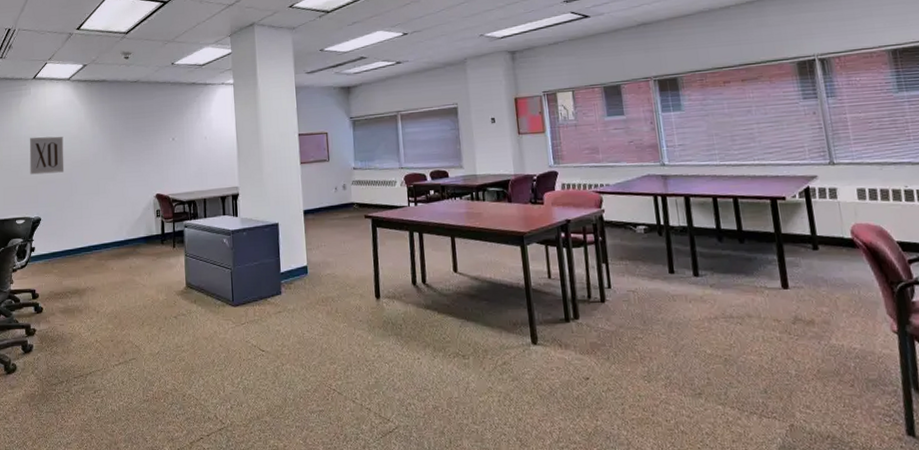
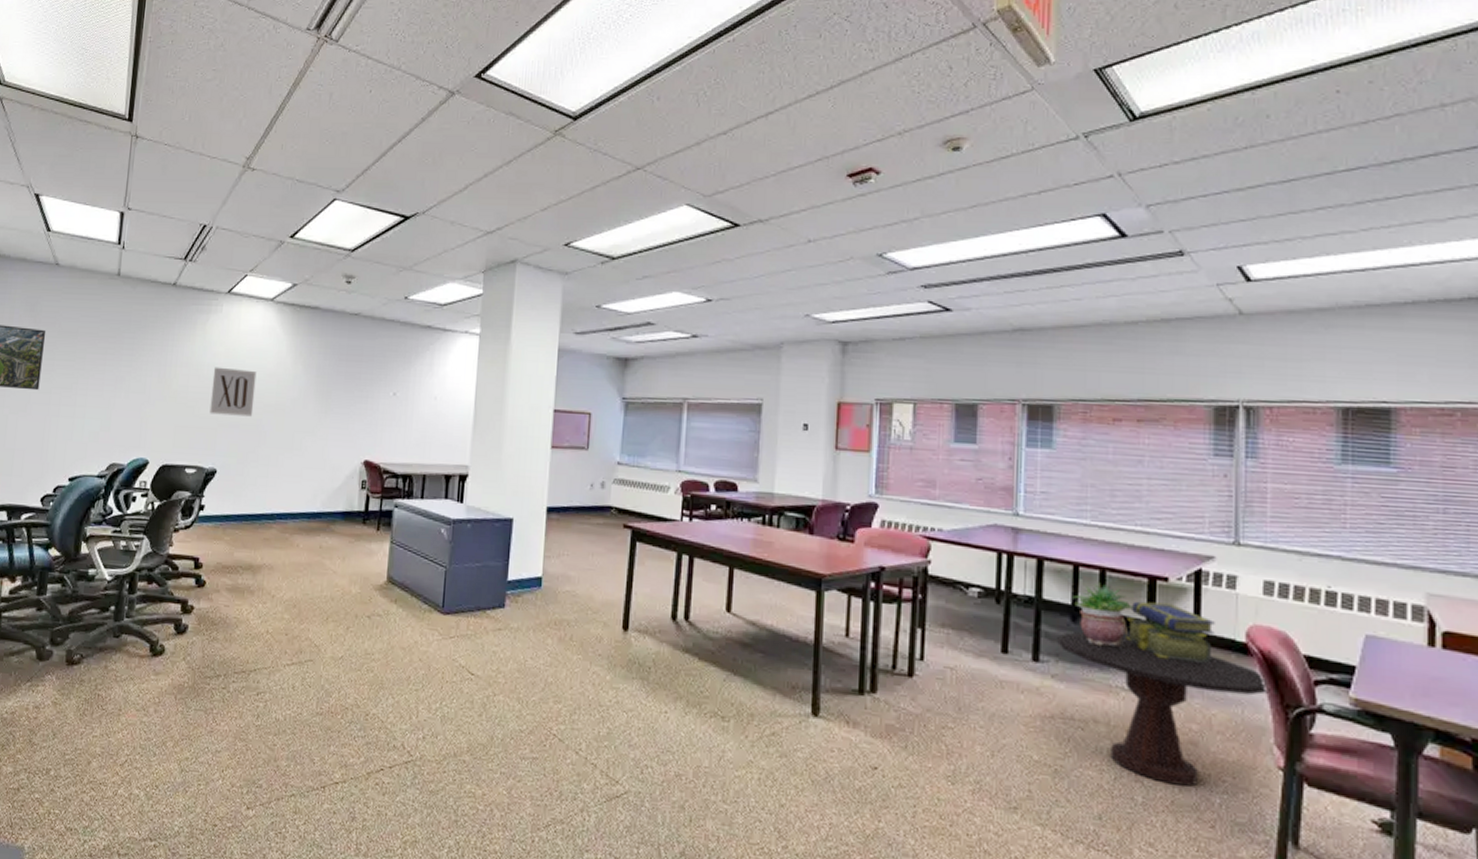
side table: none [709,247,877,357] -> present [1057,632,1270,787]
potted plant: none [715,208,763,258] -> present [1071,582,1134,646]
stack of books: none [760,216,829,260] -> present [1126,601,1215,663]

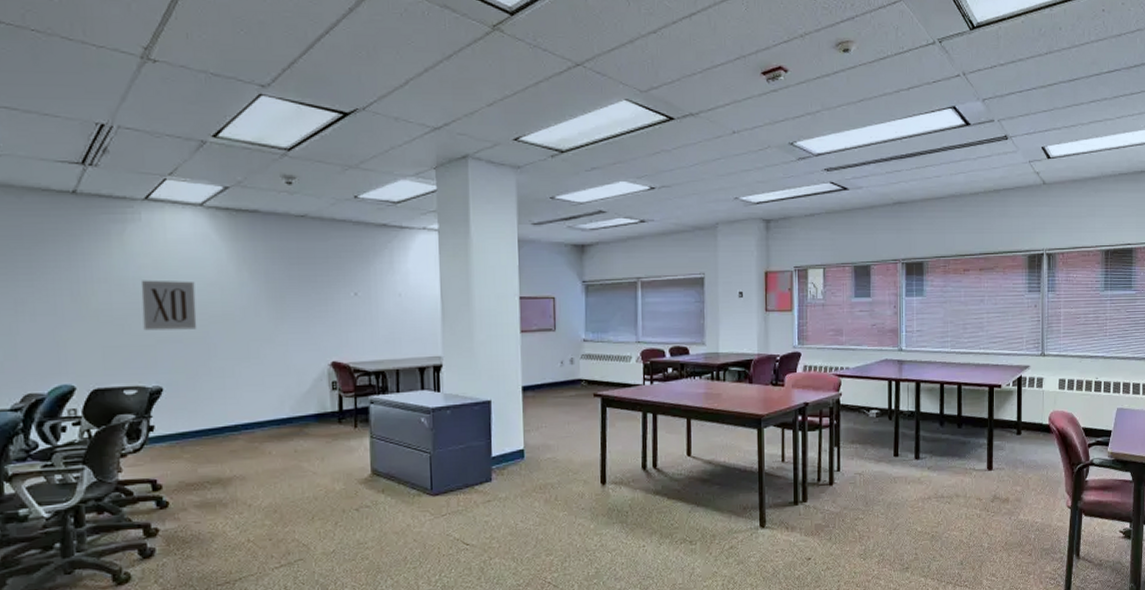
side table: present [1057,632,1270,787] -> none [931,431,1063,531]
potted plant: present [1071,582,1134,646] -> none [939,394,980,441]
stack of books: present [1126,601,1215,663] -> none [975,403,1030,444]

